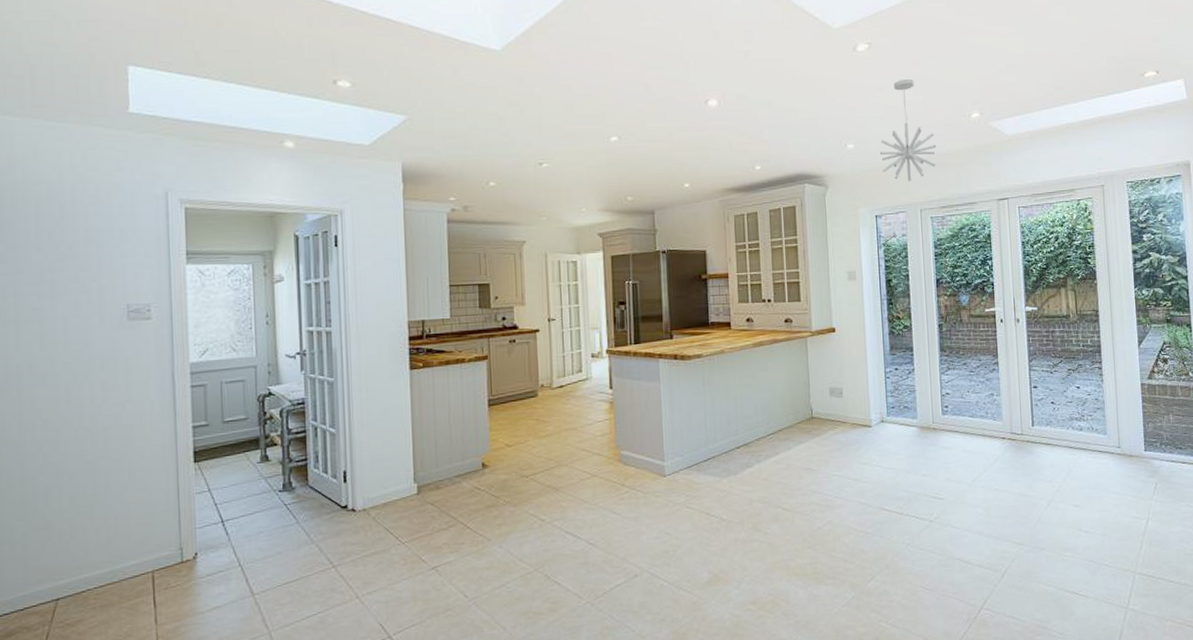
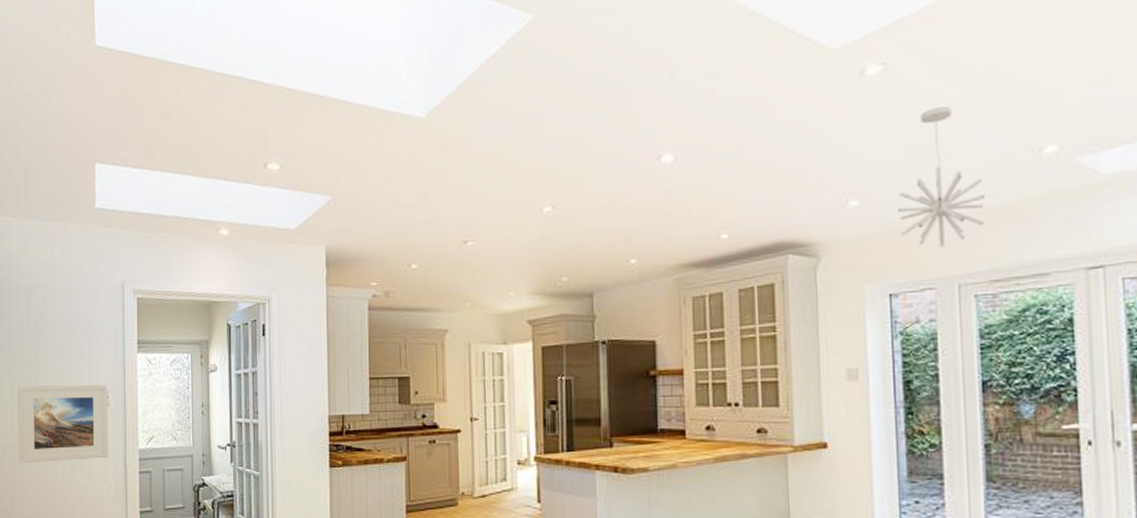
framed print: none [26,297,151,386] -> present [18,384,108,464]

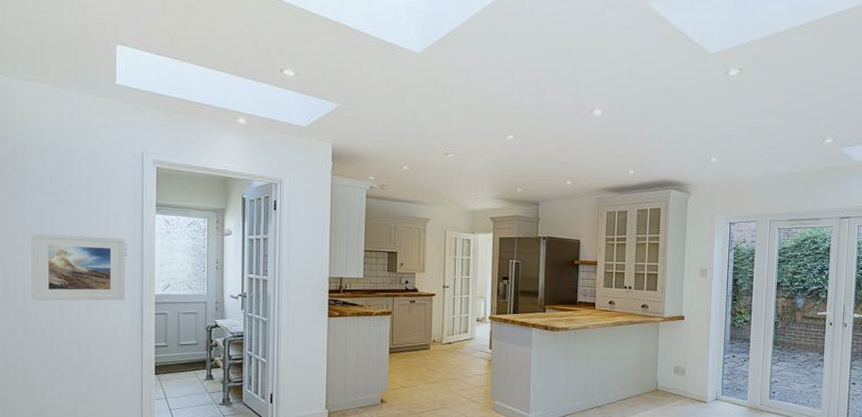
pendant light: present [897,105,985,247] -> none [739,103,790,195]

